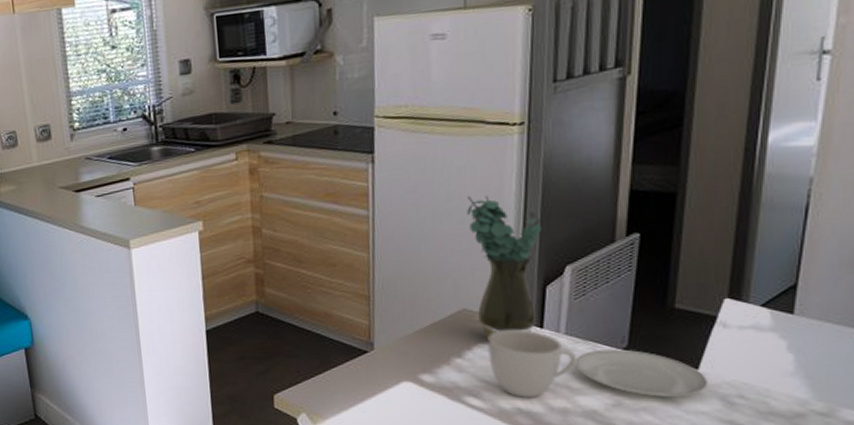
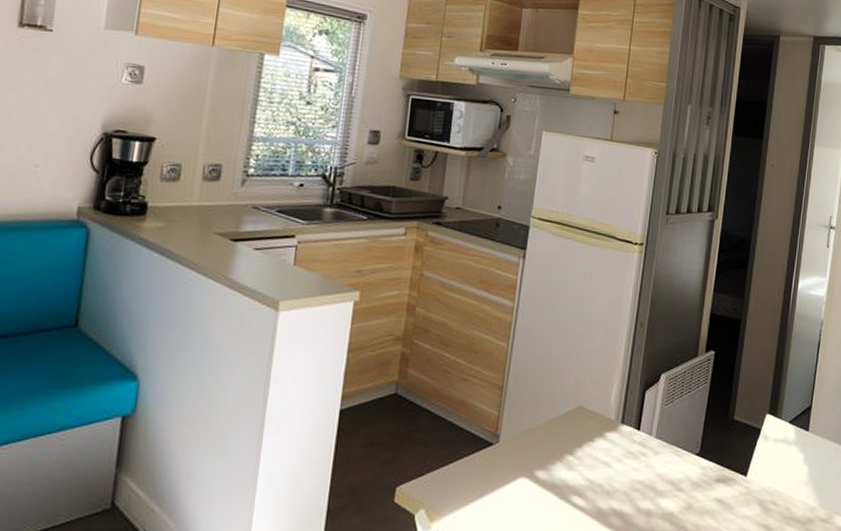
vase: present [467,195,543,341] -> none [591,301,648,440]
cup: present [488,330,576,398] -> none [594,430,662,498]
plate: present [574,349,708,397] -> none [660,454,752,501]

